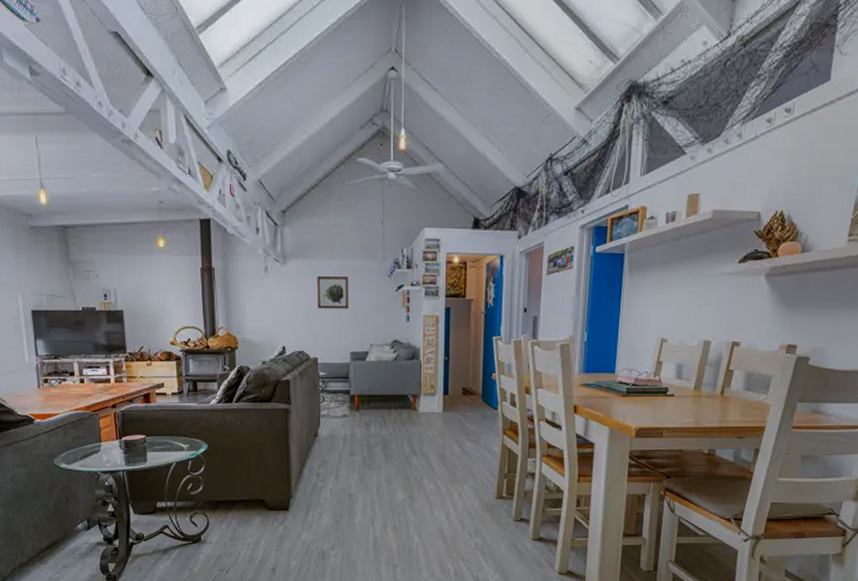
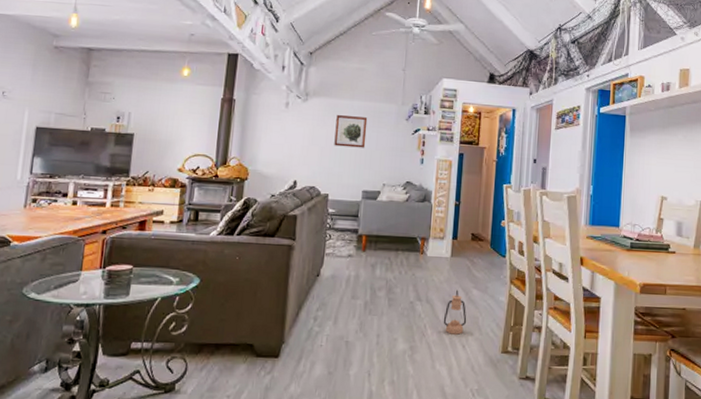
lantern: none [439,442,462,484] -> present [443,290,467,335]

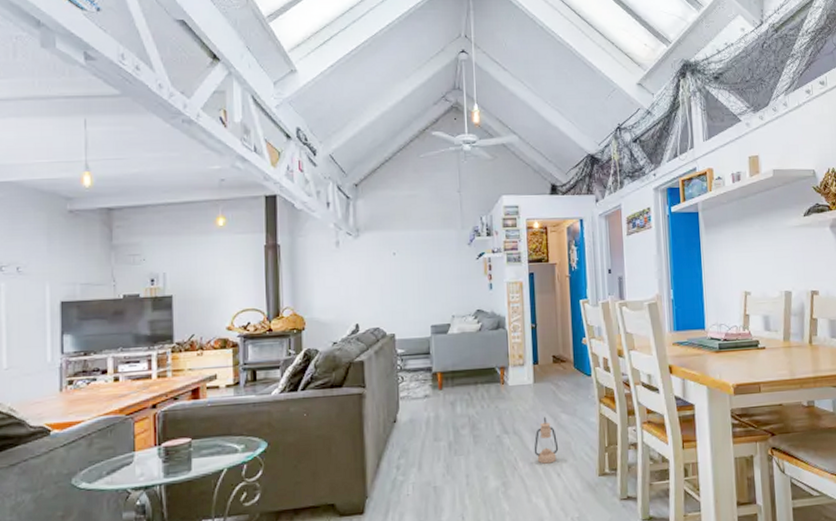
wall art: present [334,115,368,148] -> none [393,247,428,282]

